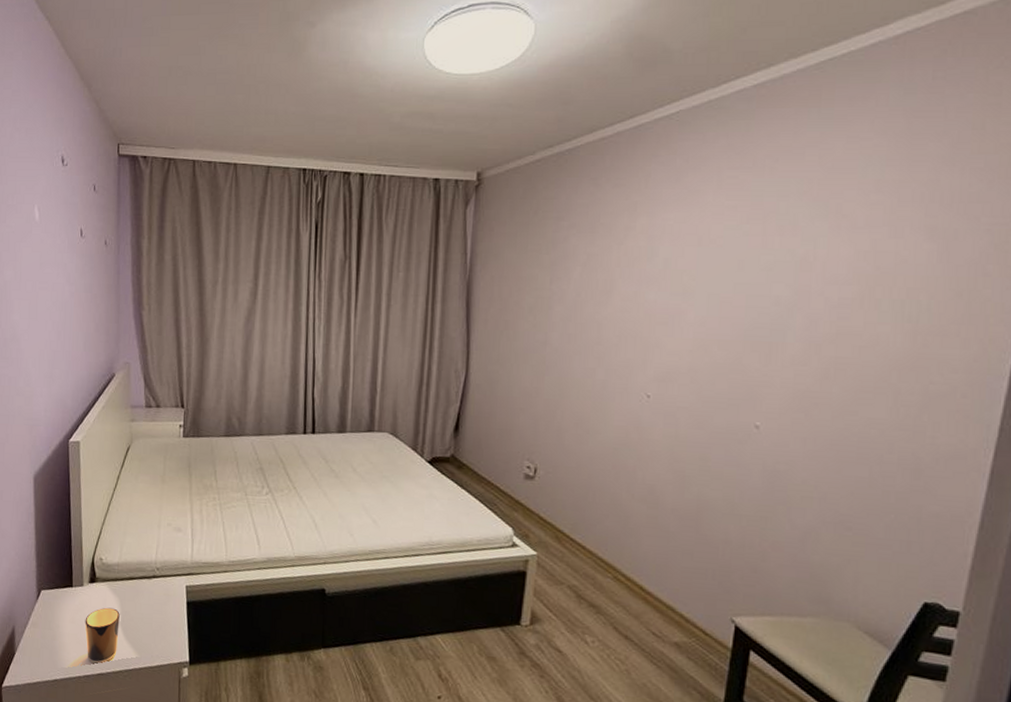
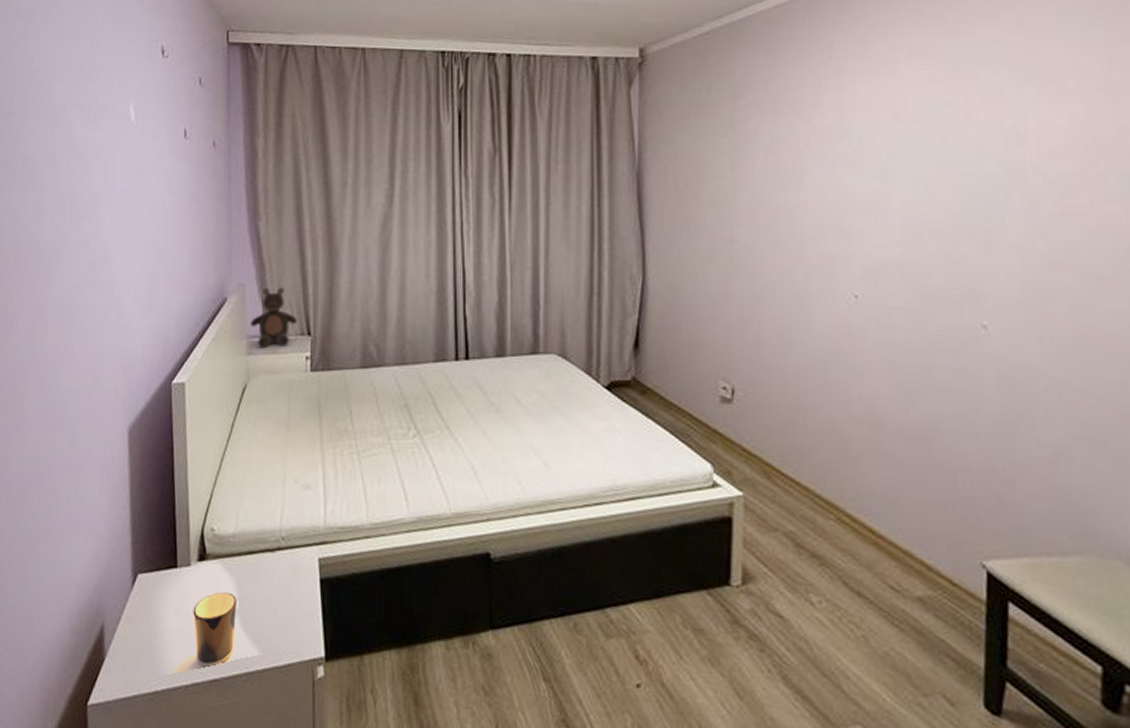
stuffed bear: none [133,367,173,416] -> present [249,287,297,347]

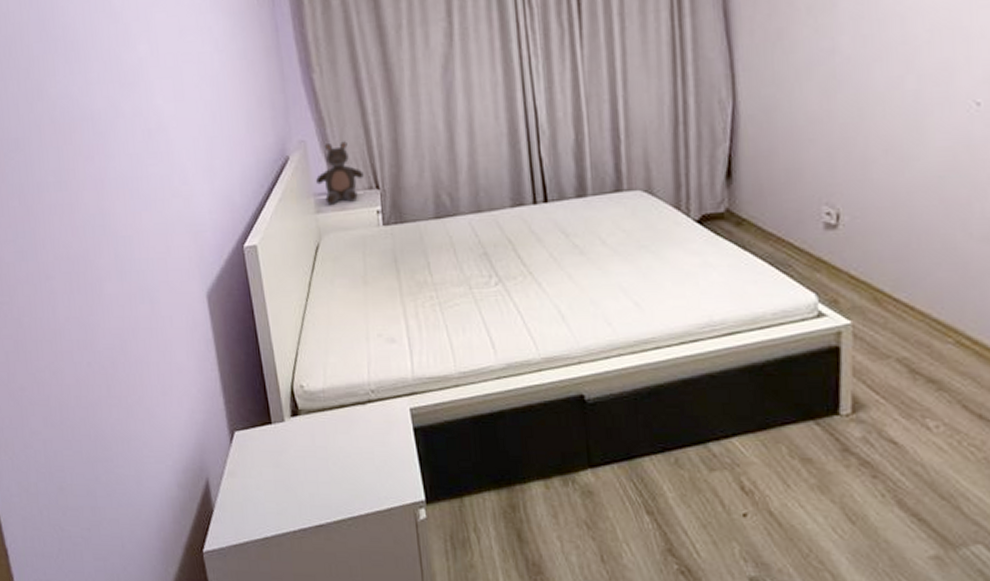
mug: present [193,592,237,667] -> none [292,444,336,514]

